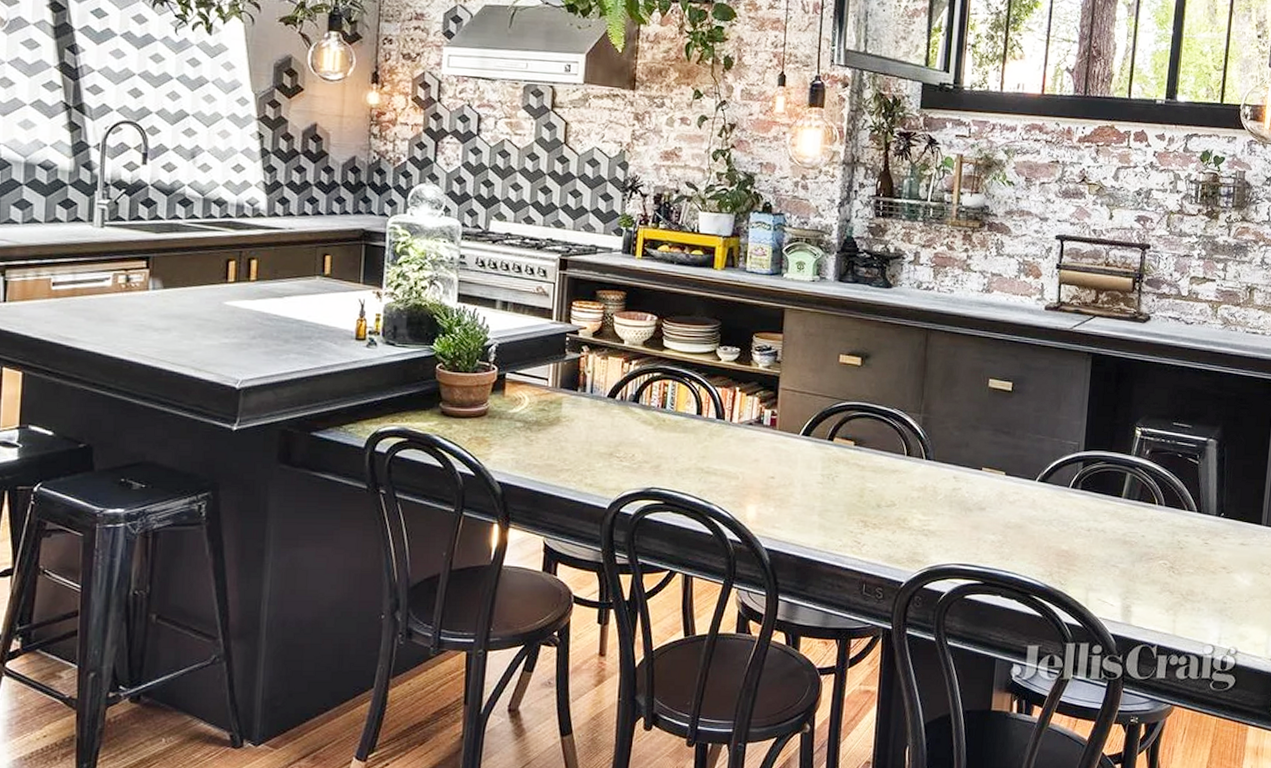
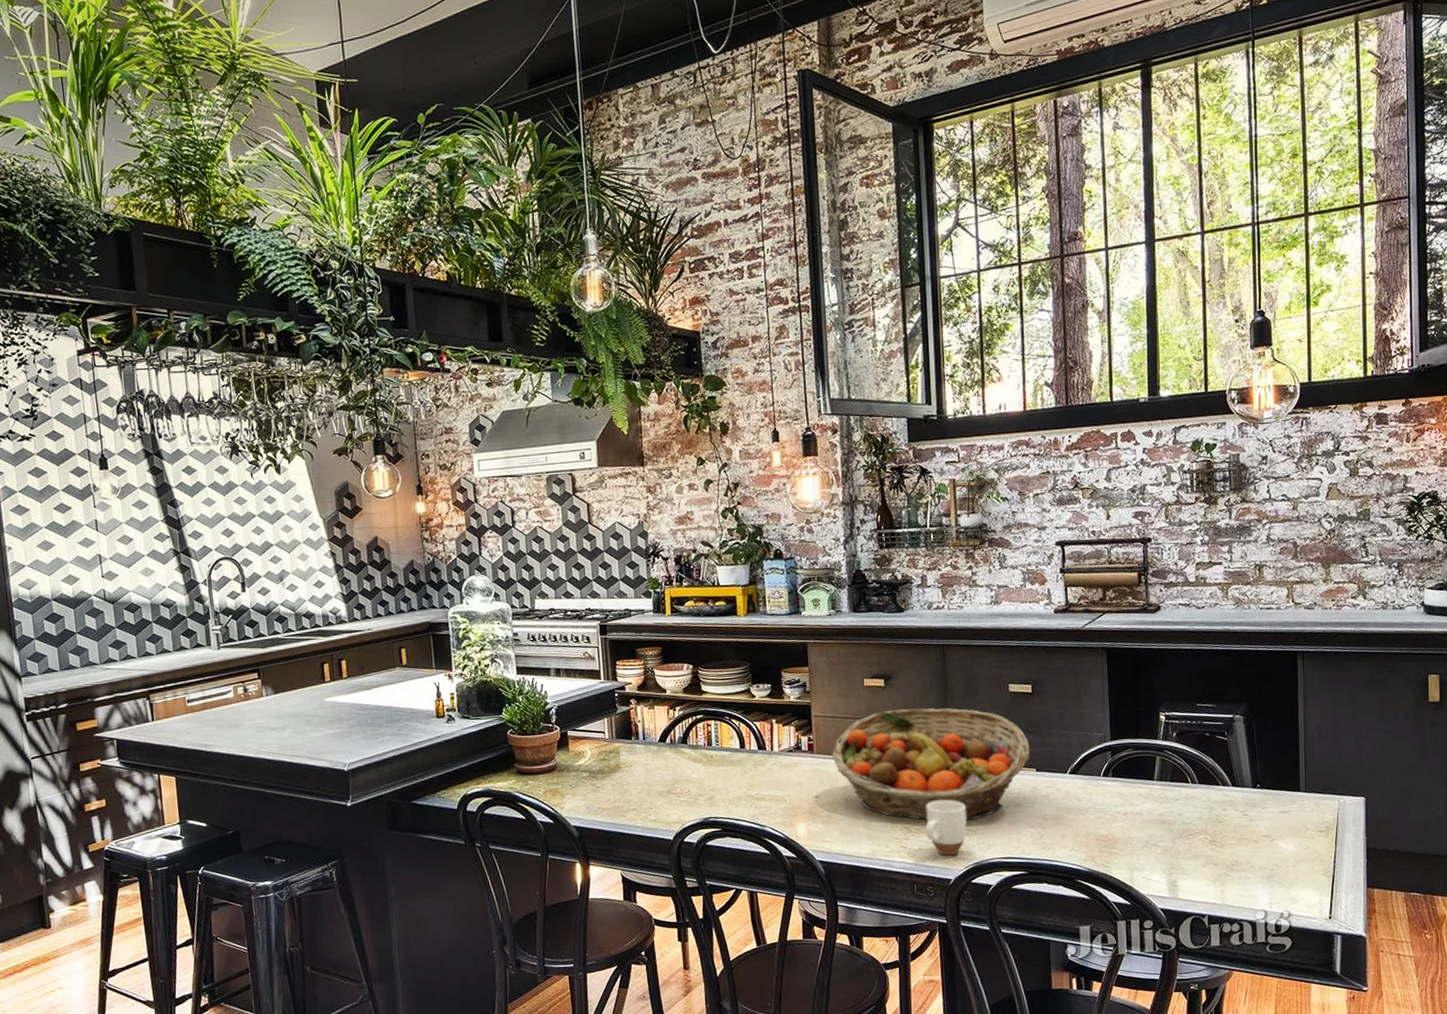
fruit basket: none [794,391,1002,521] -> present [832,707,1030,821]
mug: none [882,495,928,557] -> present [925,799,967,856]

